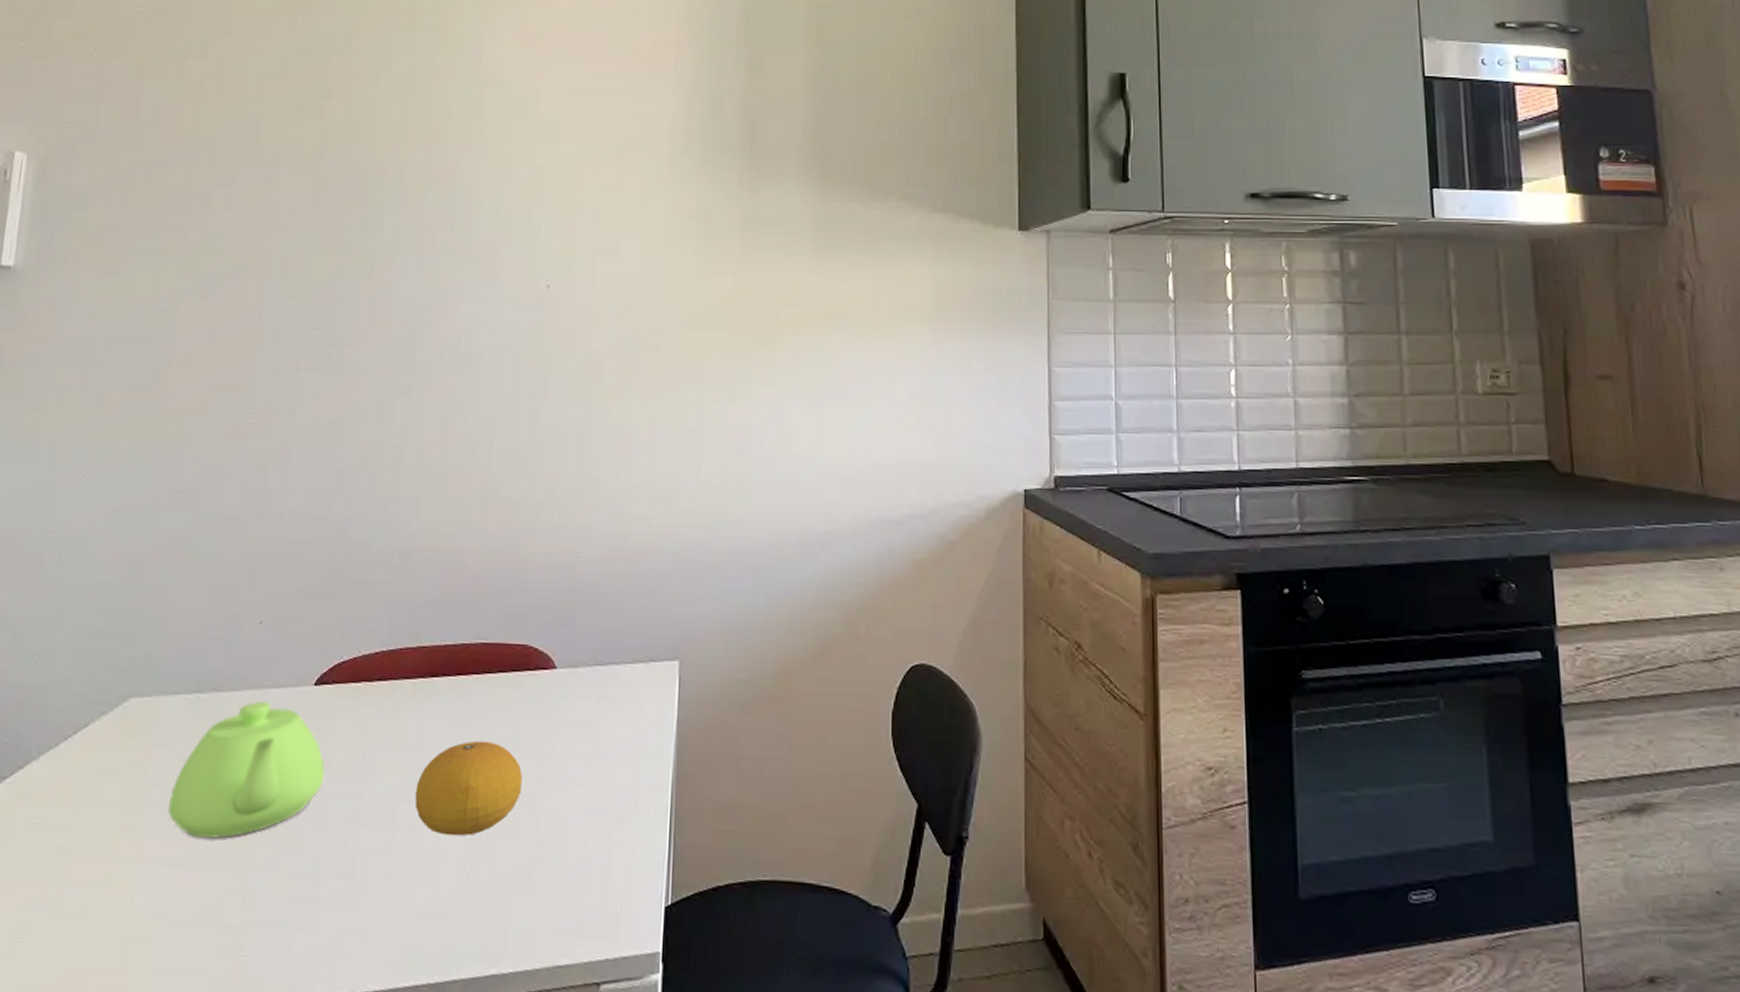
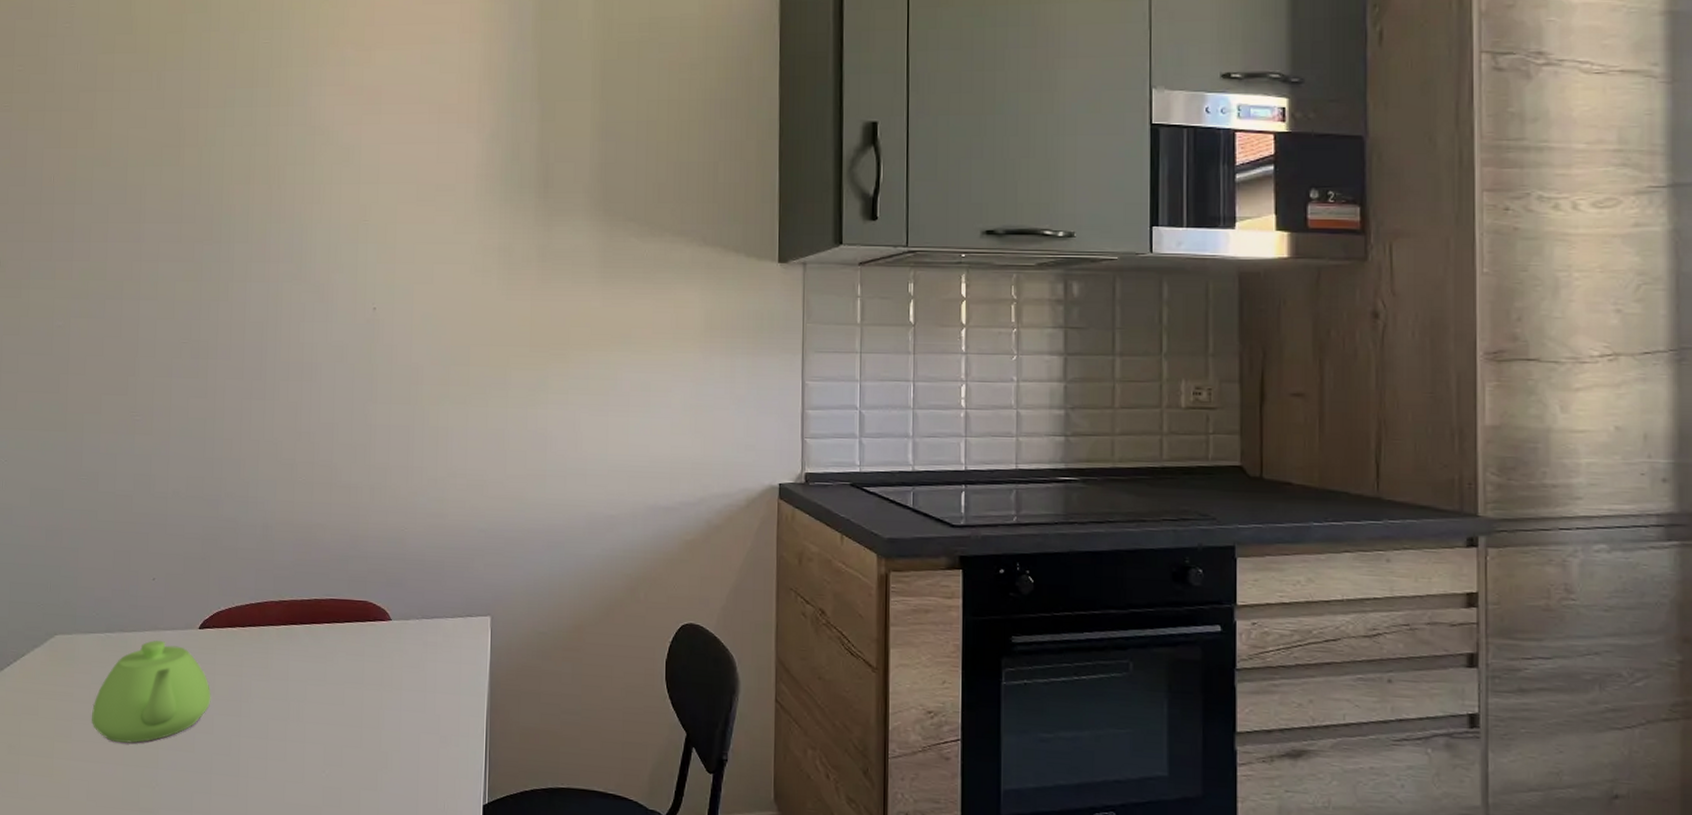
fruit: present [415,740,522,837] -> none [283,674,367,747]

